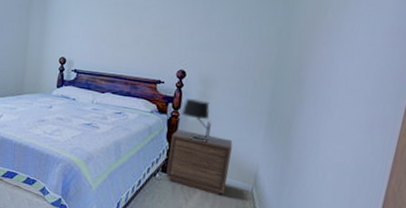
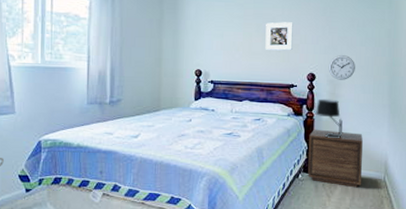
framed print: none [133,13,168,45] -> present [265,22,293,51]
wall clock: none [201,53,234,81] -> present [328,55,355,80]

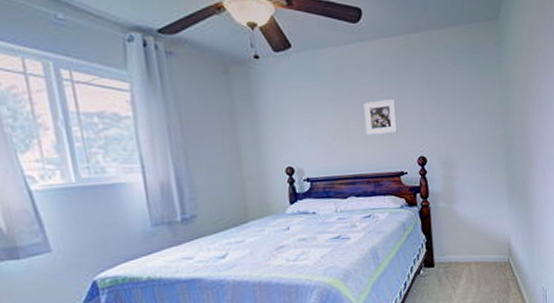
nightstand: present [308,129,363,188] -> none [427,216,487,275]
table lamp: present [316,98,343,139] -> none [431,183,462,227]
wall clock: present [328,55,355,80] -> none [439,132,469,161]

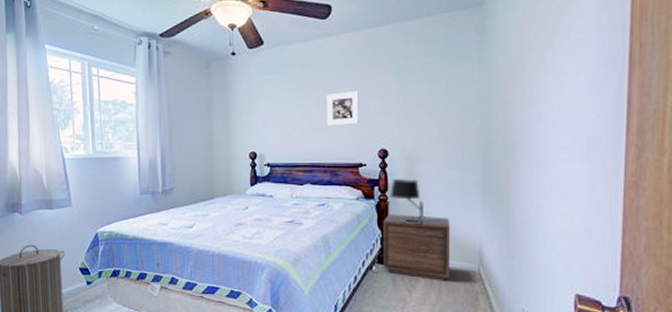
nightstand: none [427,216,487,275] -> present [383,214,451,281]
table lamp: none [431,183,462,227] -> present [390,178,424,225]

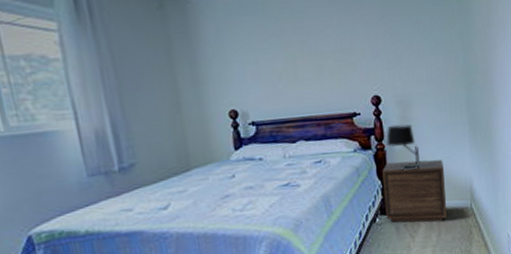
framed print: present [327,91,359,125] -> none [311,34,349,74]

